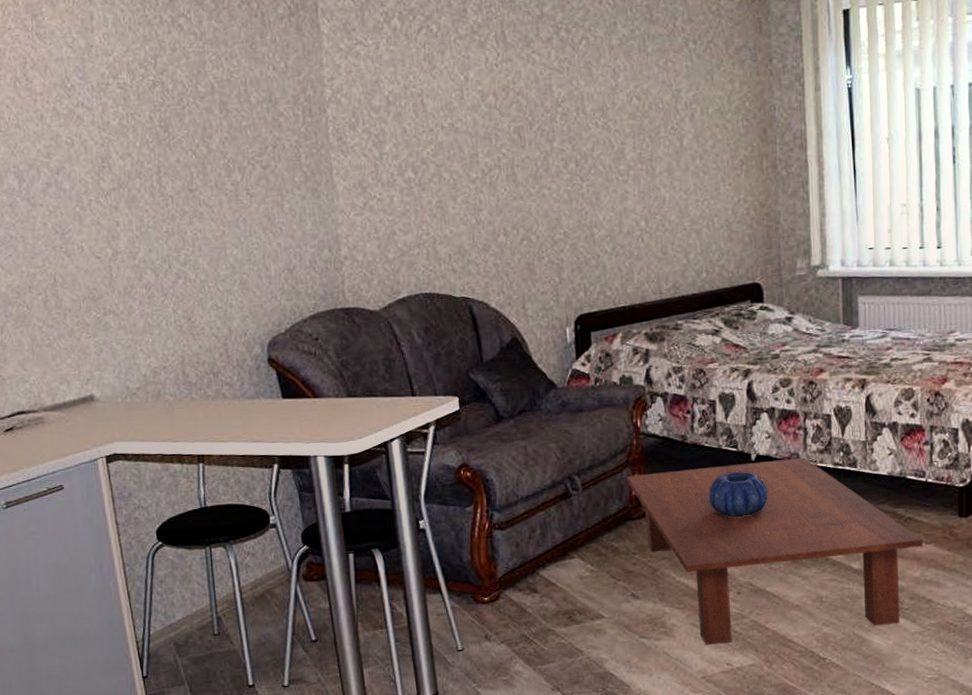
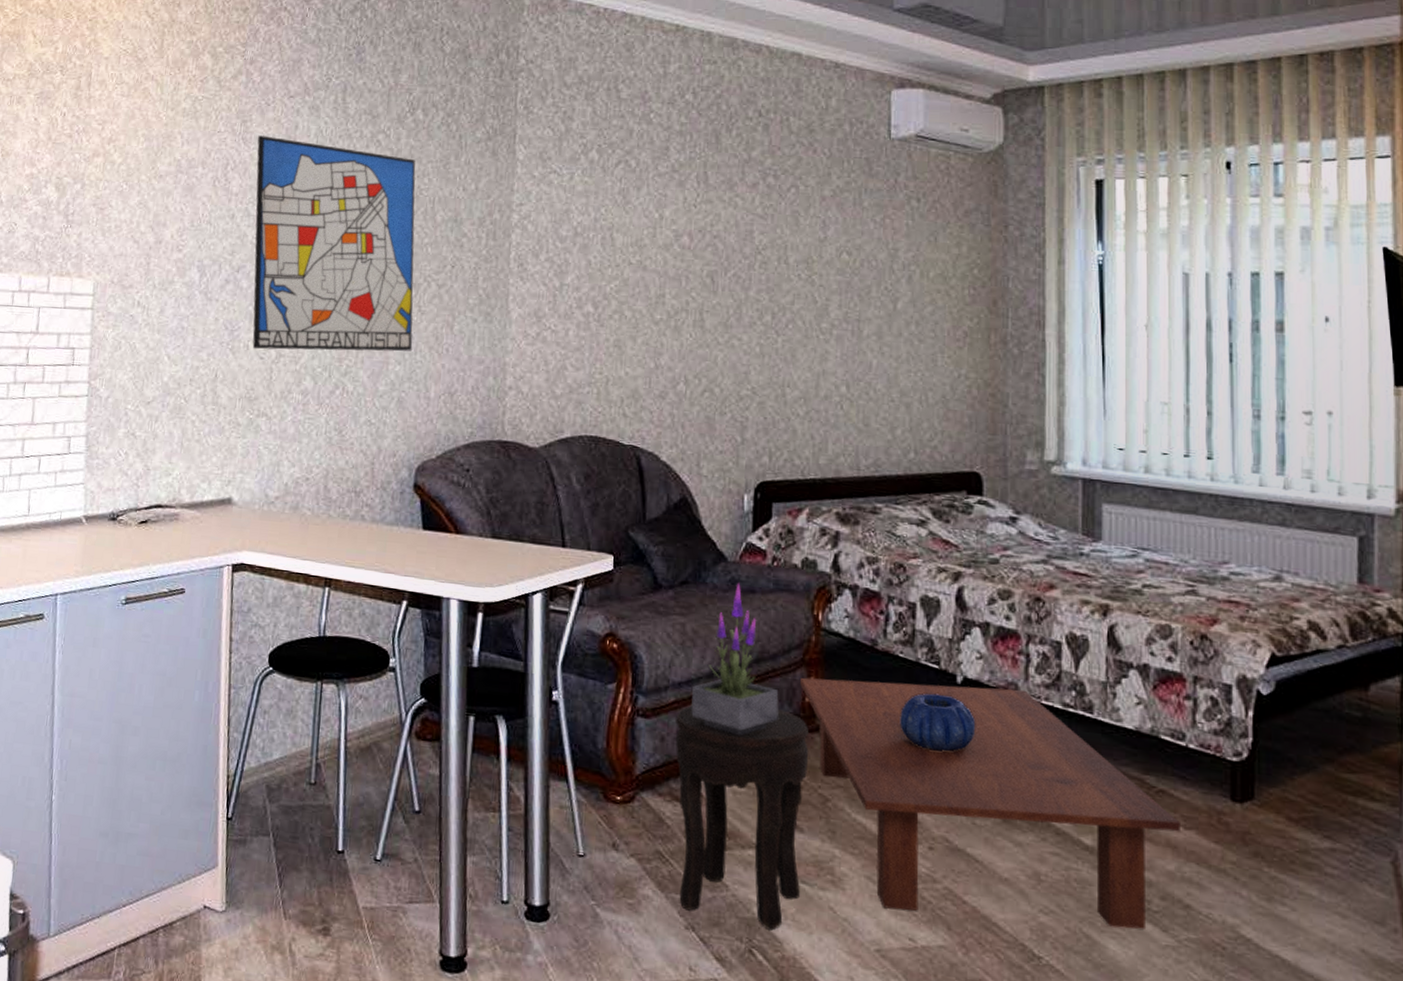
wall art: none [53,29,247,250] -> present [252,135,416,352]
side table: none [527,505,640,679] -> present [675,705,809,931]
potted plant: none [537,405,611,531] -> present [691,583,779,735]

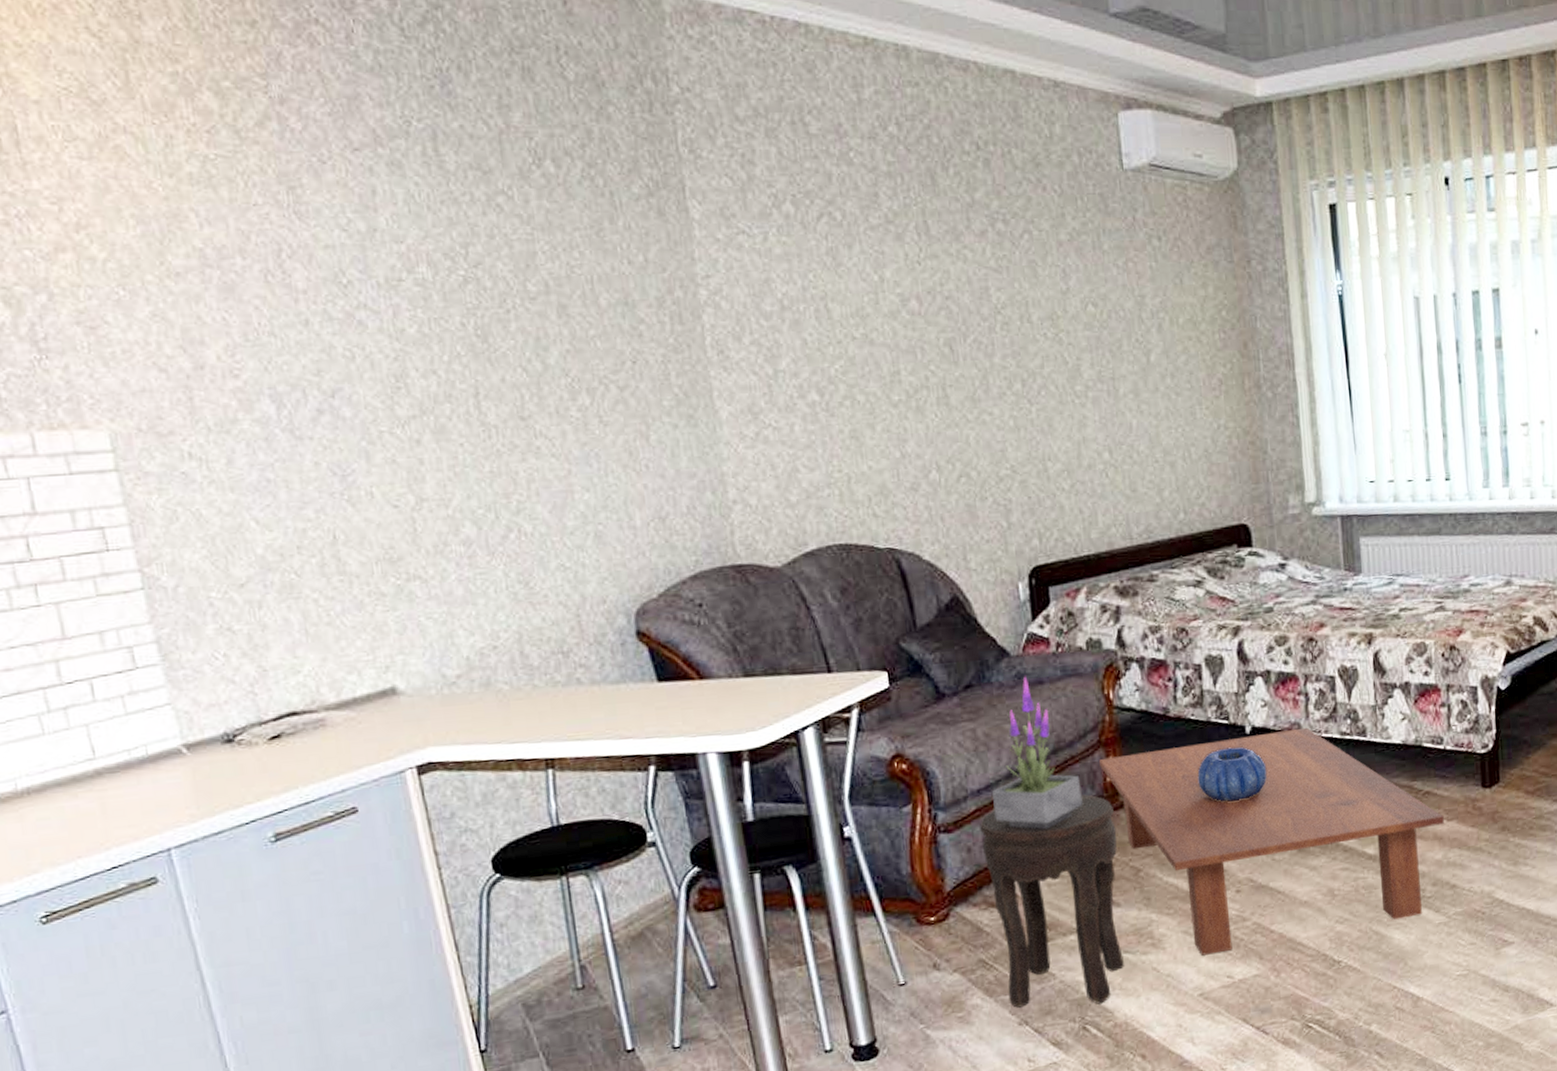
wall art: present [252,135,416,352] -> none [318,207,601,496]

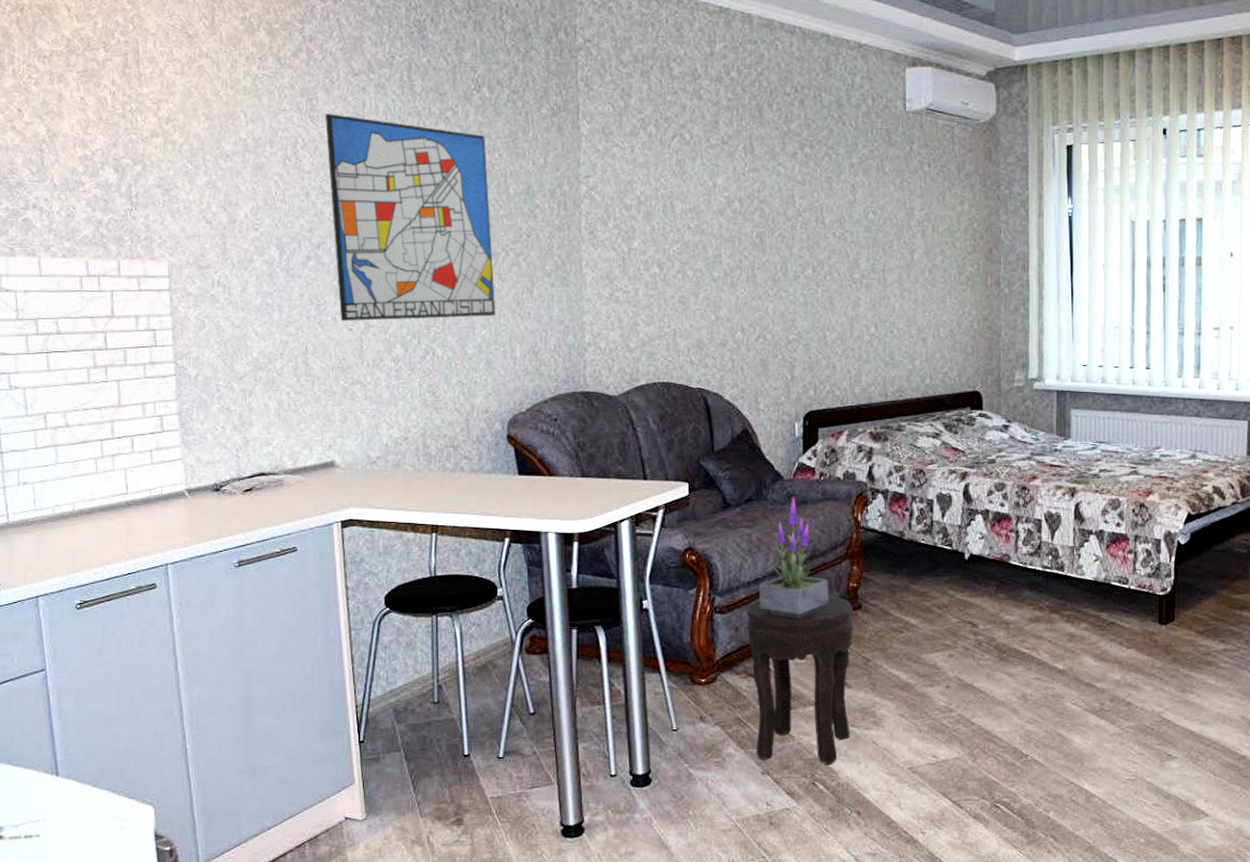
wall art: none [318,207,601,496] -> present [325,113,496,322]
coffee table: present [1098,727,1444,956] -> none [844,559,1124,736]
decorative bowl: present [1197,747,1267,802] -> none [923,569,980,613]

